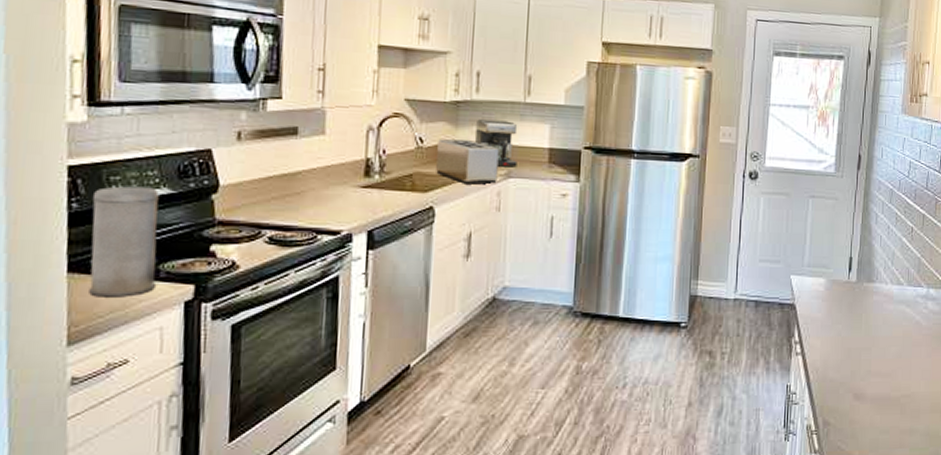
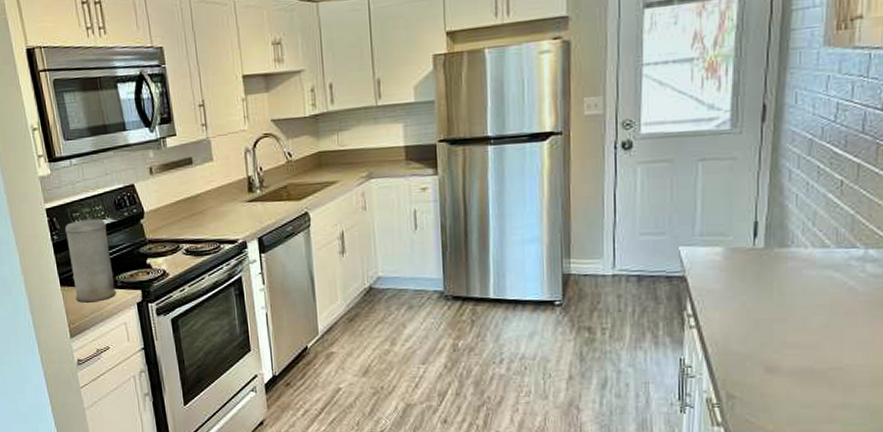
toaster: present [436,139,499,185] -> none [304,148,360,189]
coffee maker: present [475,119,518,168] -> none [335,126,377,170]

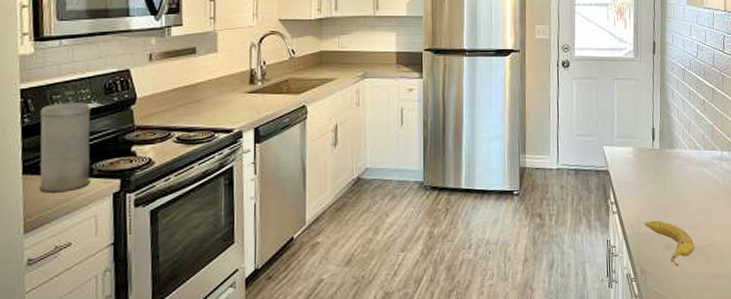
fruit: none [734,337,811,392] -> present [644,220,695,266]

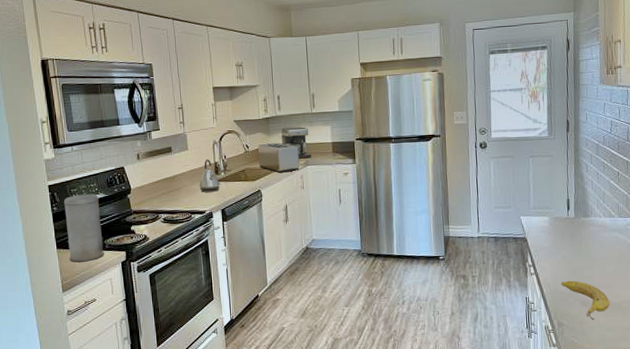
kettle: none [228,65,255,106] -> present [199,159,220,192]
toaster: none [306,48,356,85] -> present [258,142,300,173]
coffee maker: none [337,32,371,70] -> present [281,127,312,159]

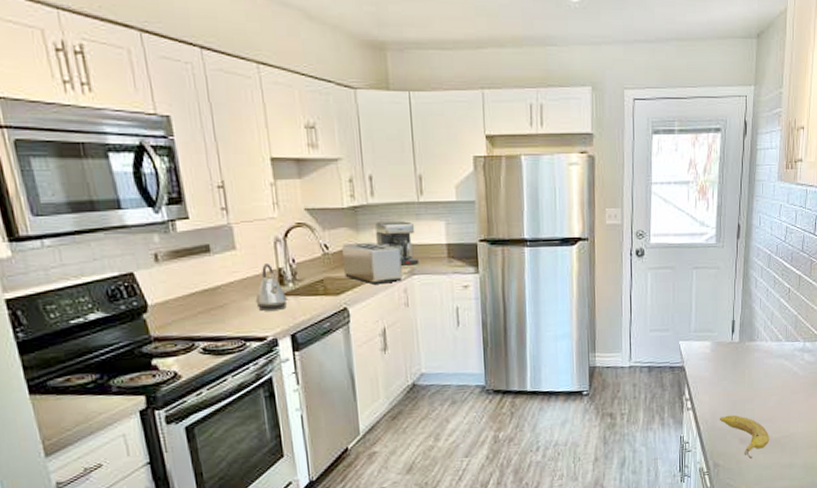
canister: present [63,194,104,263] -> none [34,312,110,414]

